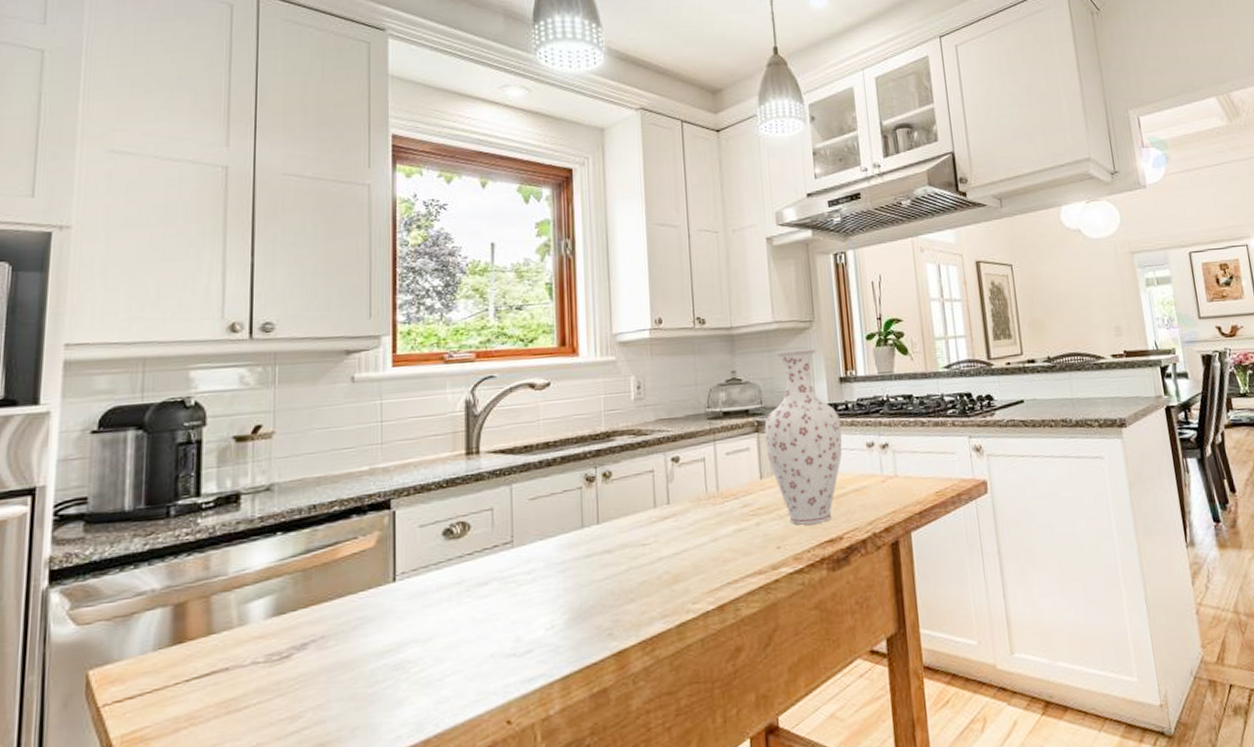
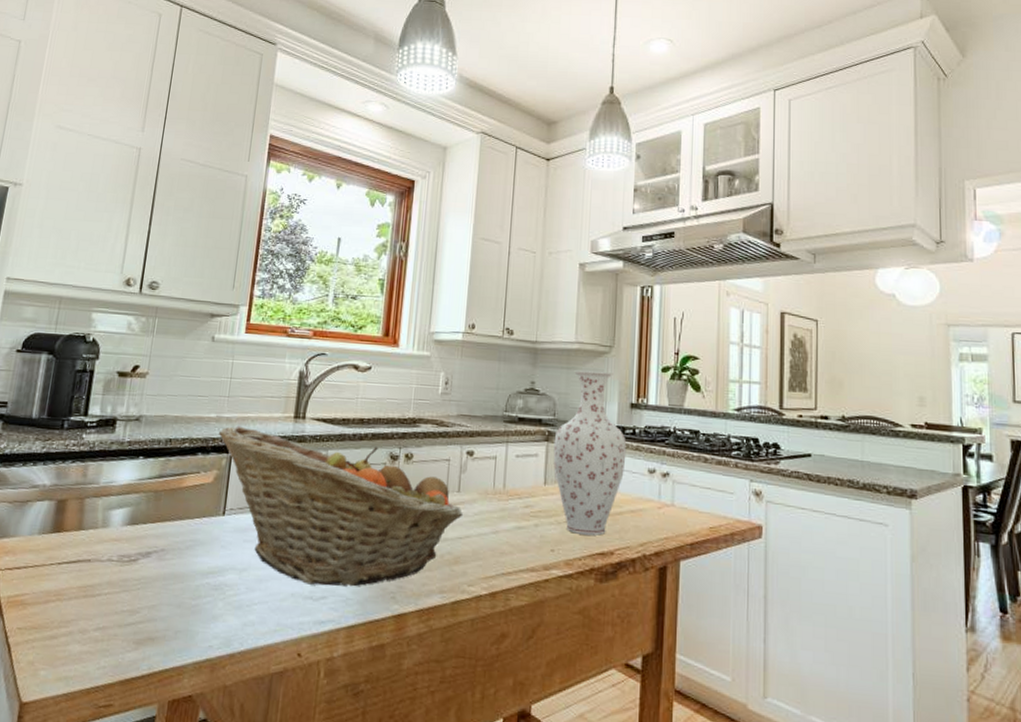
fruit basket: none [374,471,677,641] -> present [218,425,464,587]

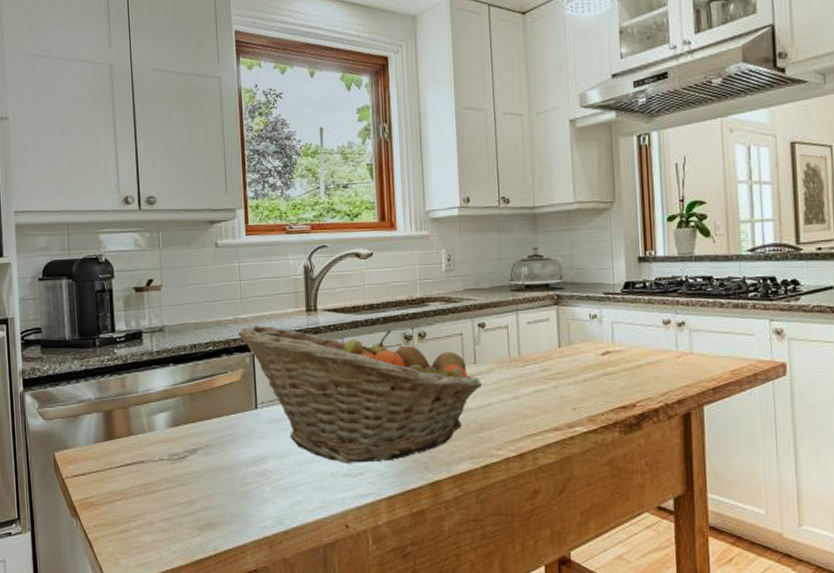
vase: present [553,370,627,536] -> none [563,229,639,391]

